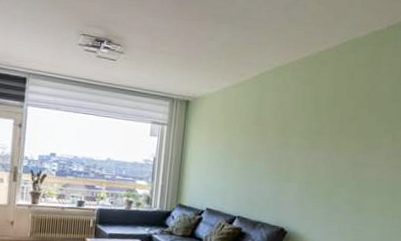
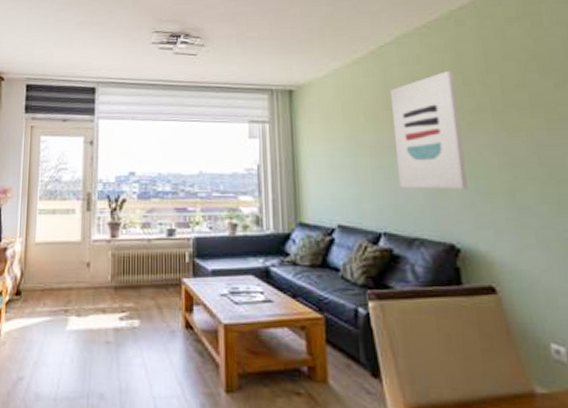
wall art: none [255,99,311,190] -> present [389,70,468,189]

